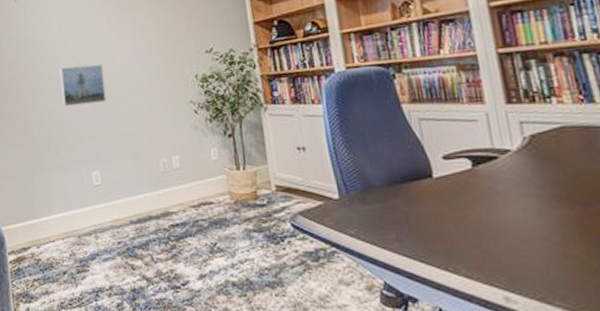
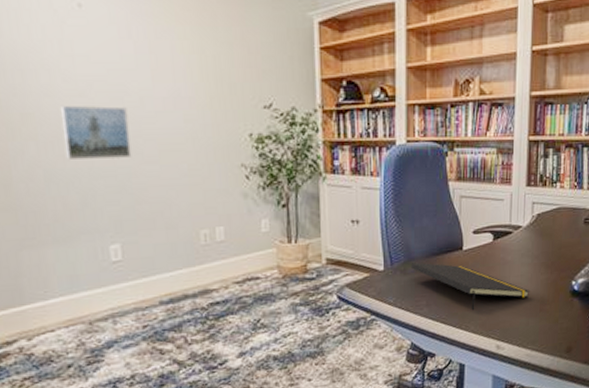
notepad: none [370,191,542,250] -> present [410,262,530,311]

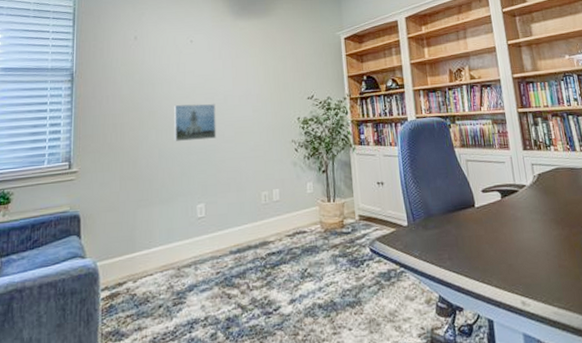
notepad: present [410,262,530,311] -> none [430,218,545,265]

